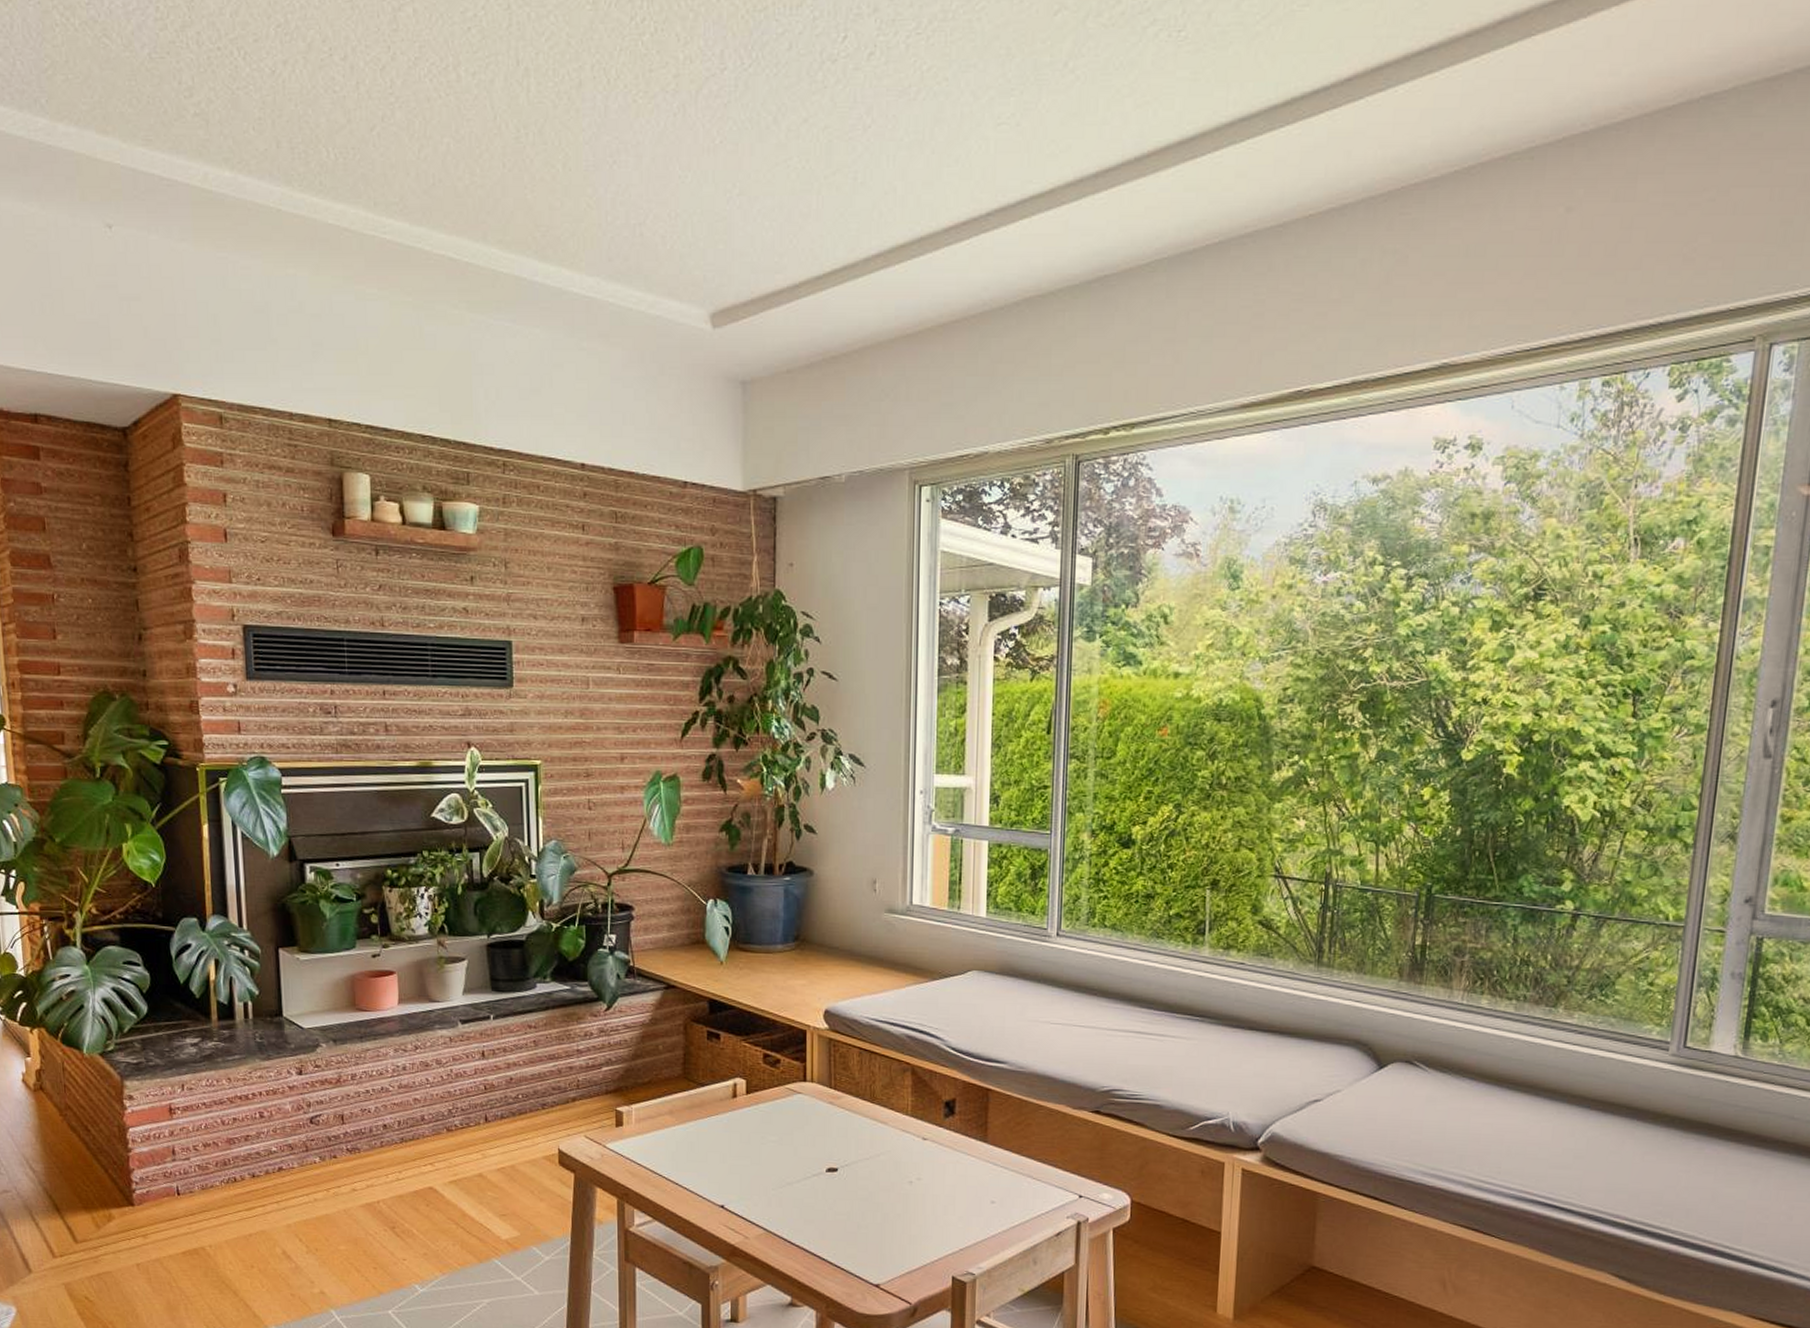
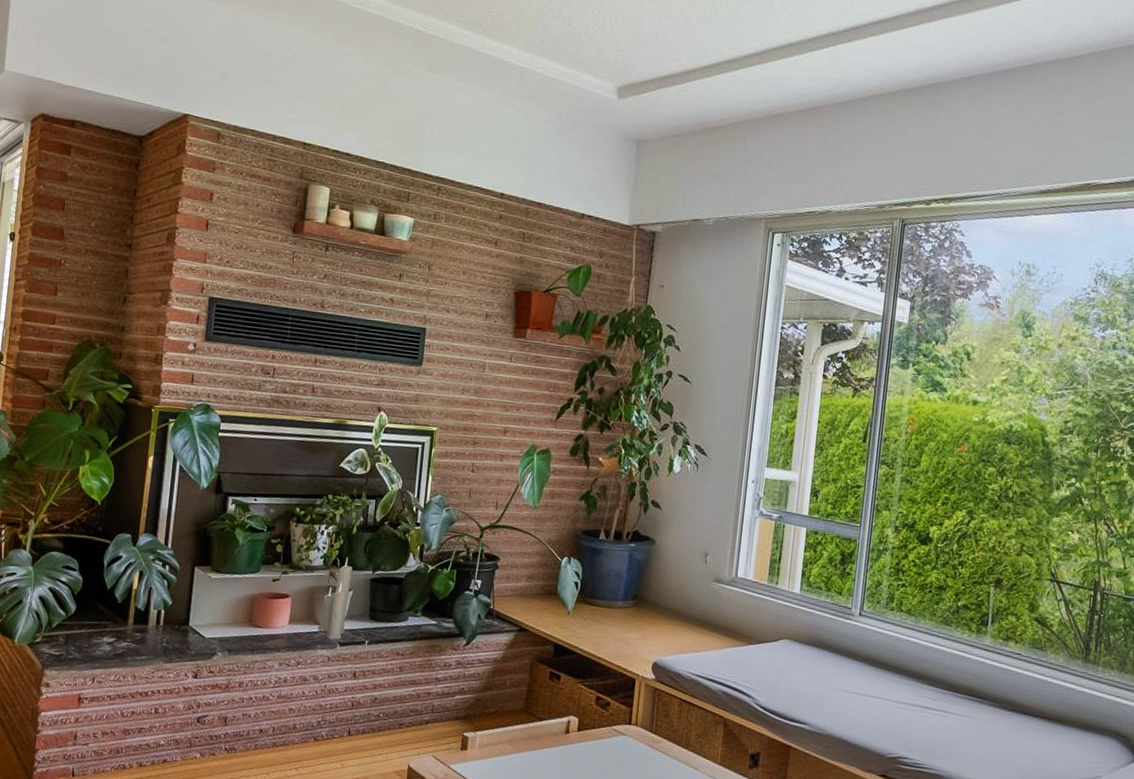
candle: none [433,921,465,1018] -> present [318,557,352,640]

